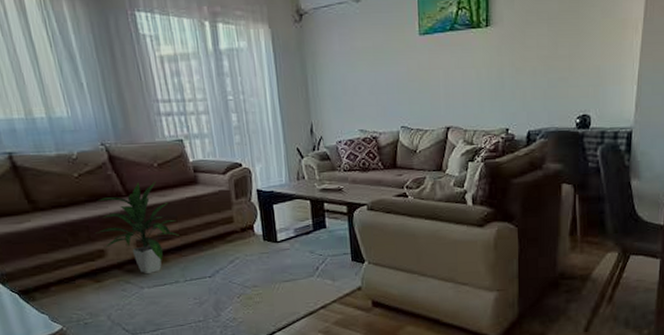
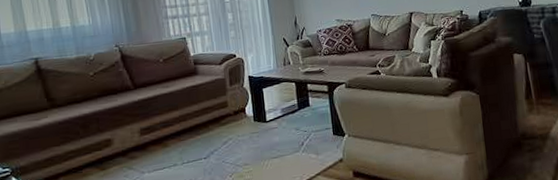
indoor plant: present [97,181,180,275] -> none [106,75,179,160]

